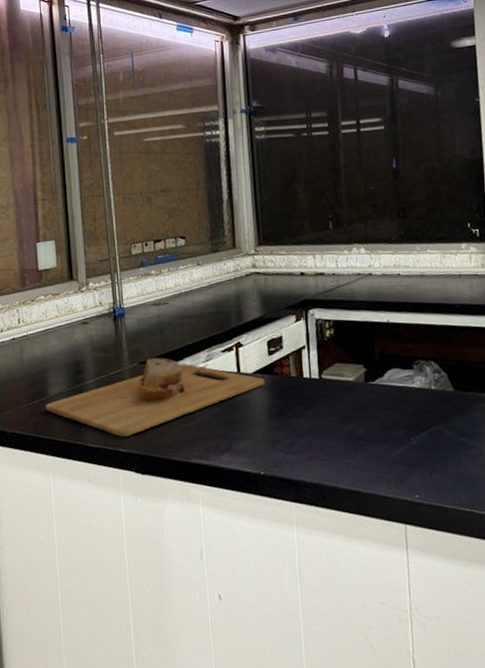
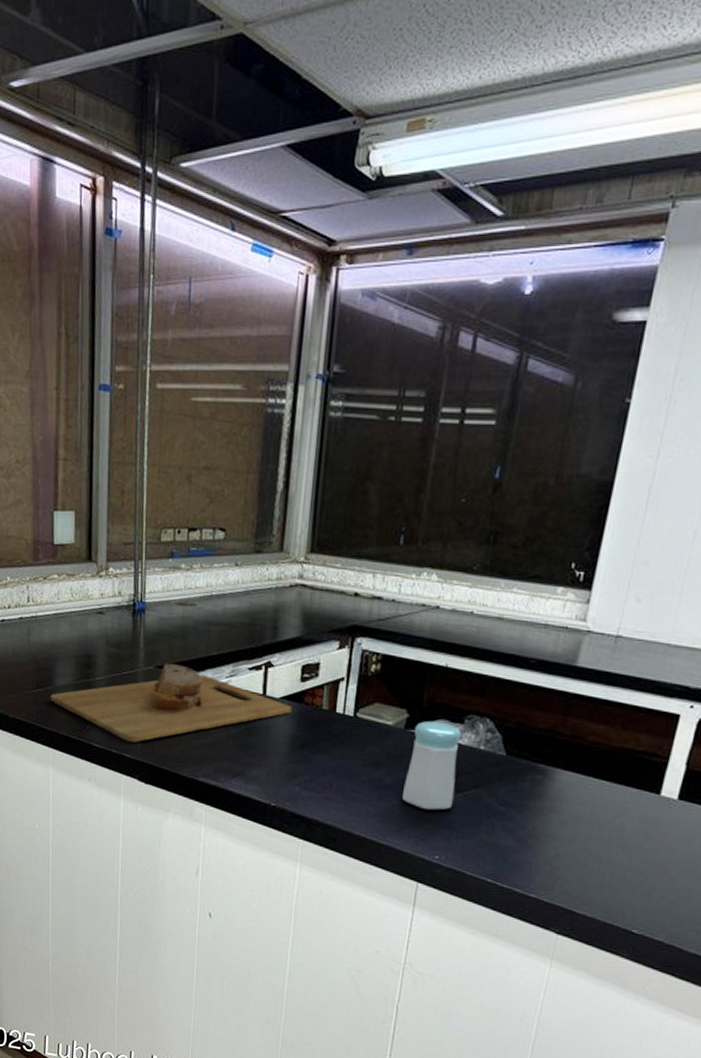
salt shaker: none [373,370,420,452] -> present [402,720,461,810]

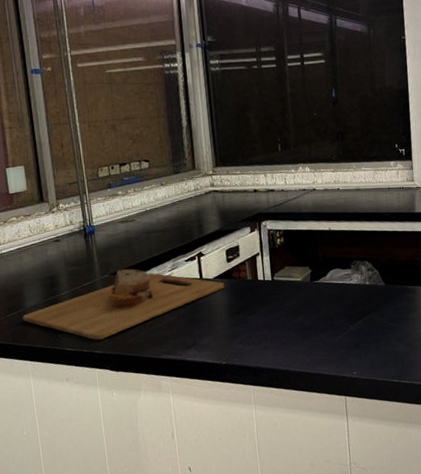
salt shaker: present [402,720,461,810] -> none [318,270,357,339]

